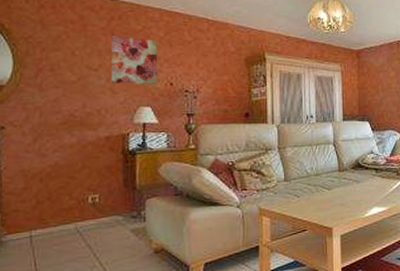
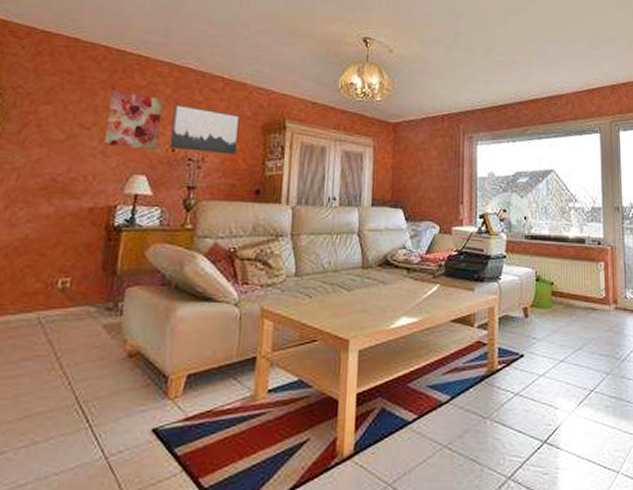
wall art: none [168,44,226,85] -> present [169,104,241,155]

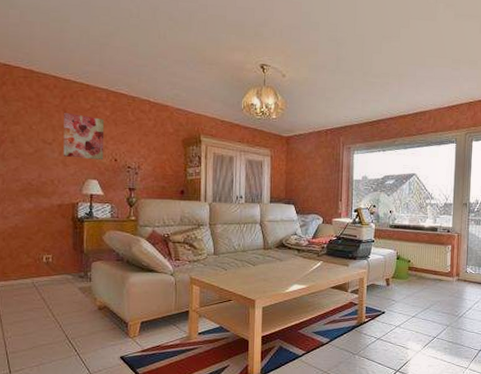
wall art: present [169,104,241,155] -> none [112,123,165,163]

